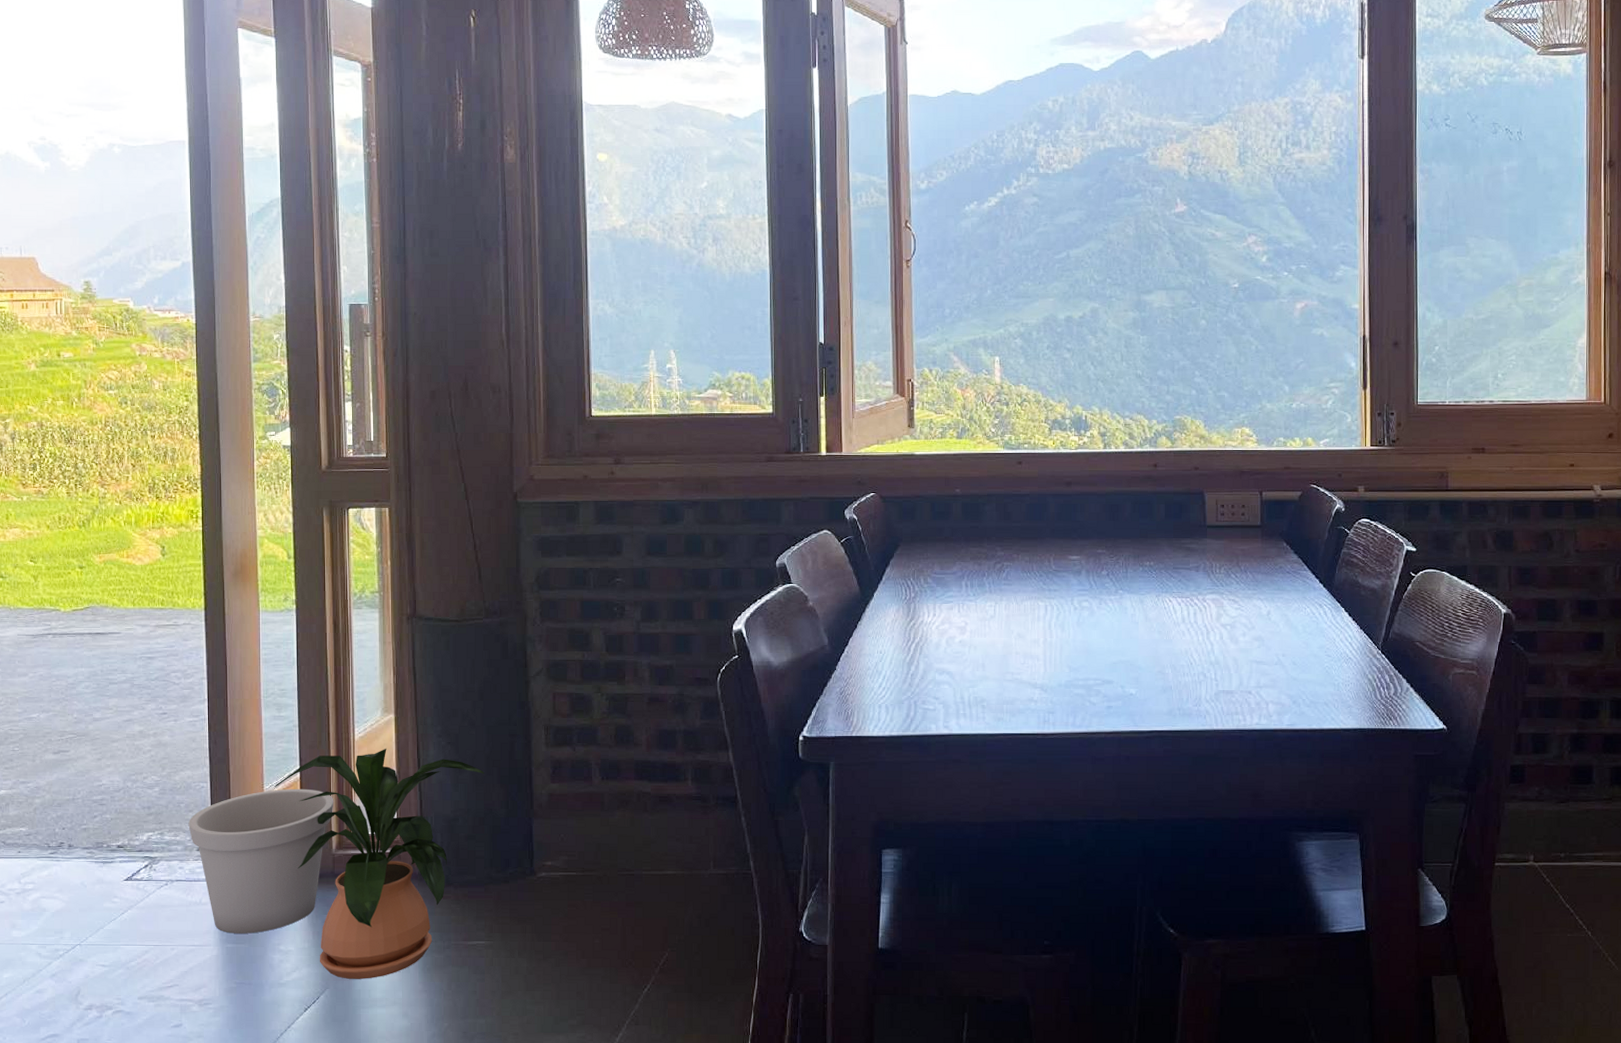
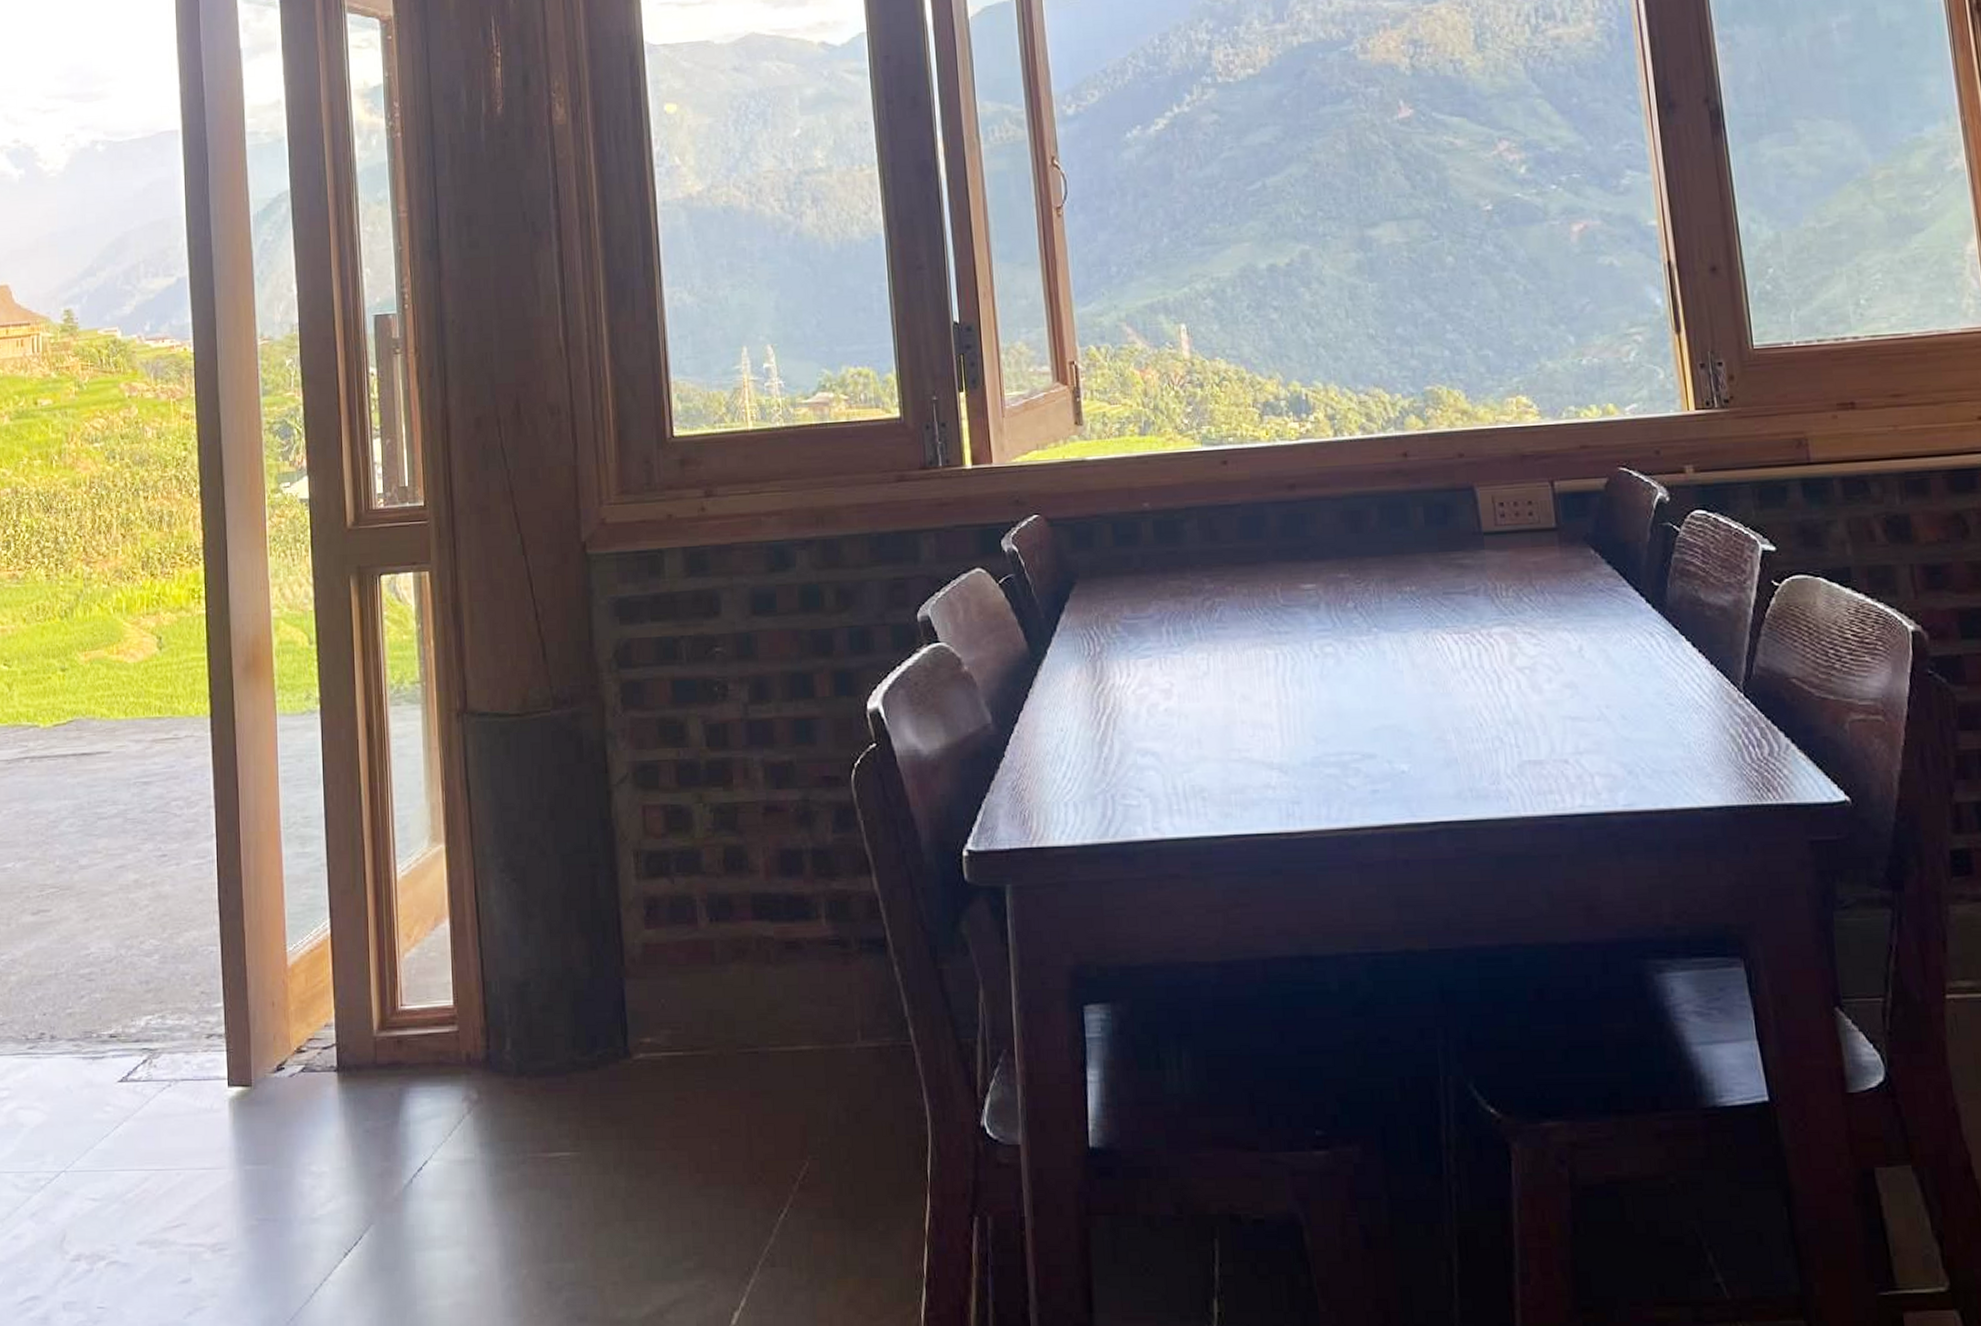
flower pot: present [188,788,334,934] -> none [195,949,374,1151]
house plant: present [274,748,485,979] -> none [299,889,561,1210]

